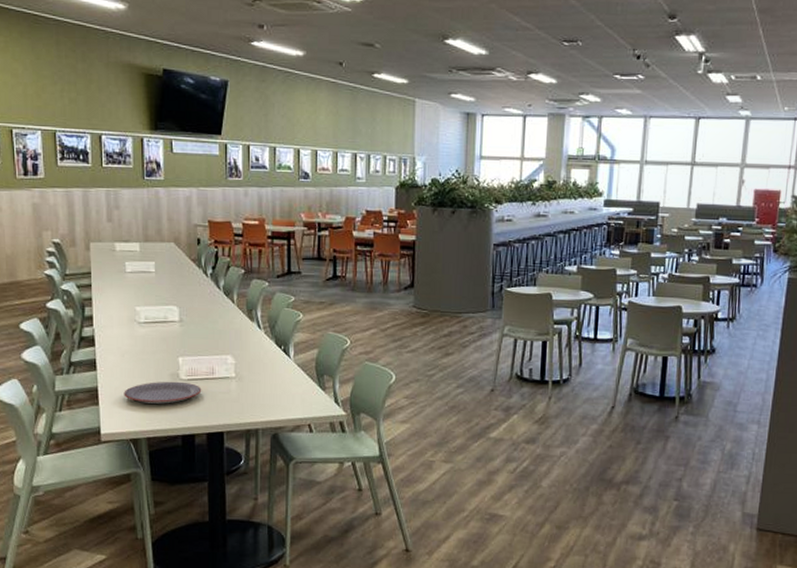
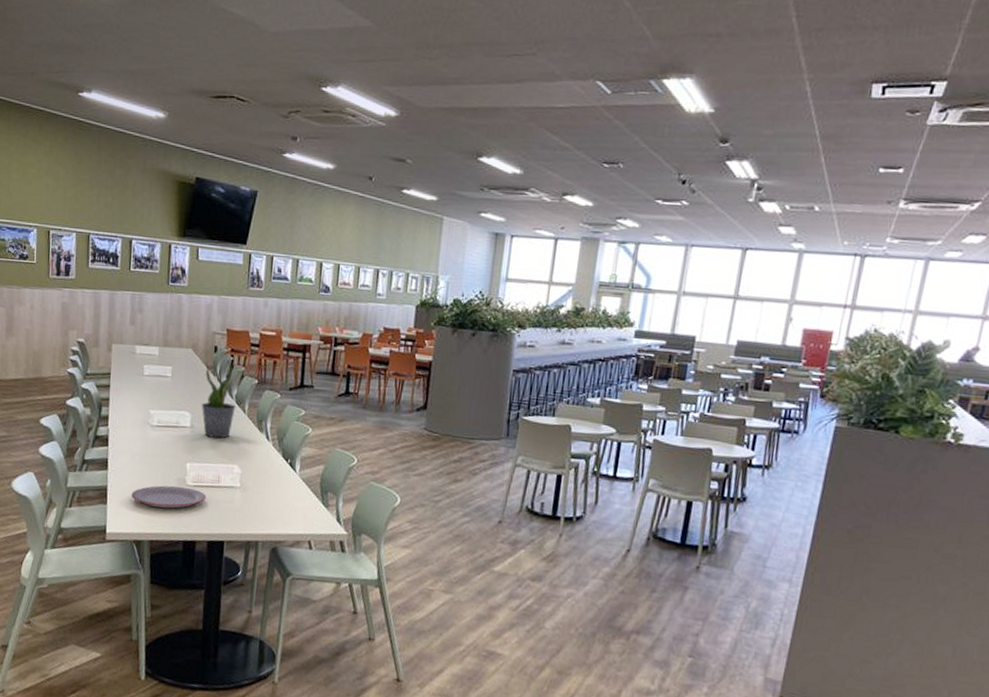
potted plant: none [188,253,224,330] -> present [201,362,236,439]

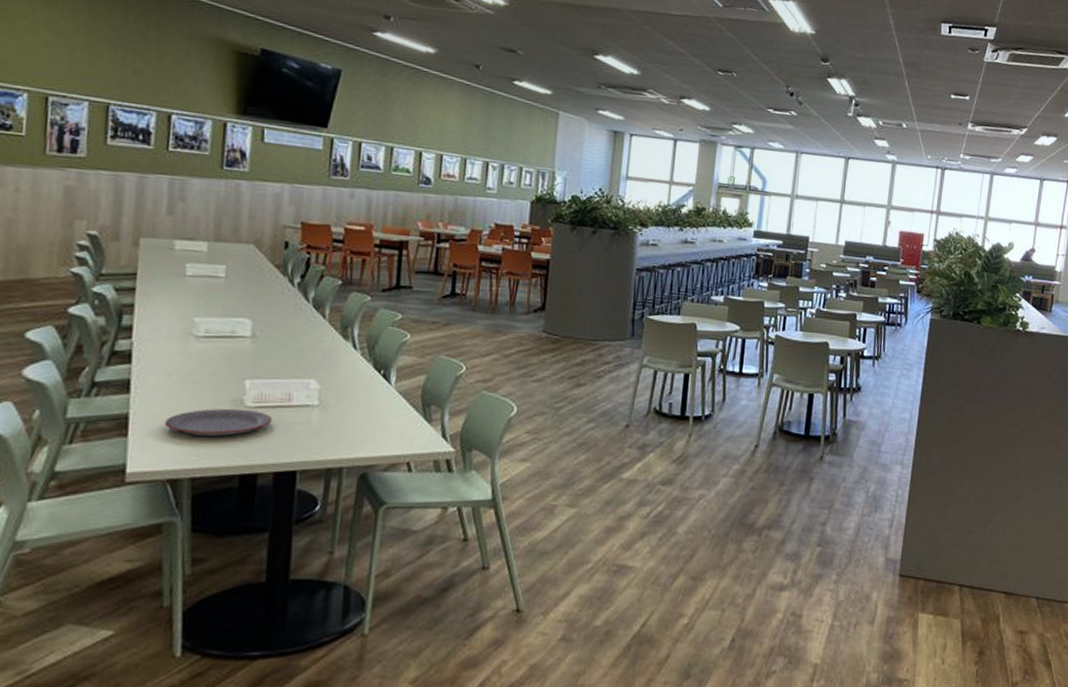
potted plant: present [201,362,236,439] -> none [266,260,313,349]

